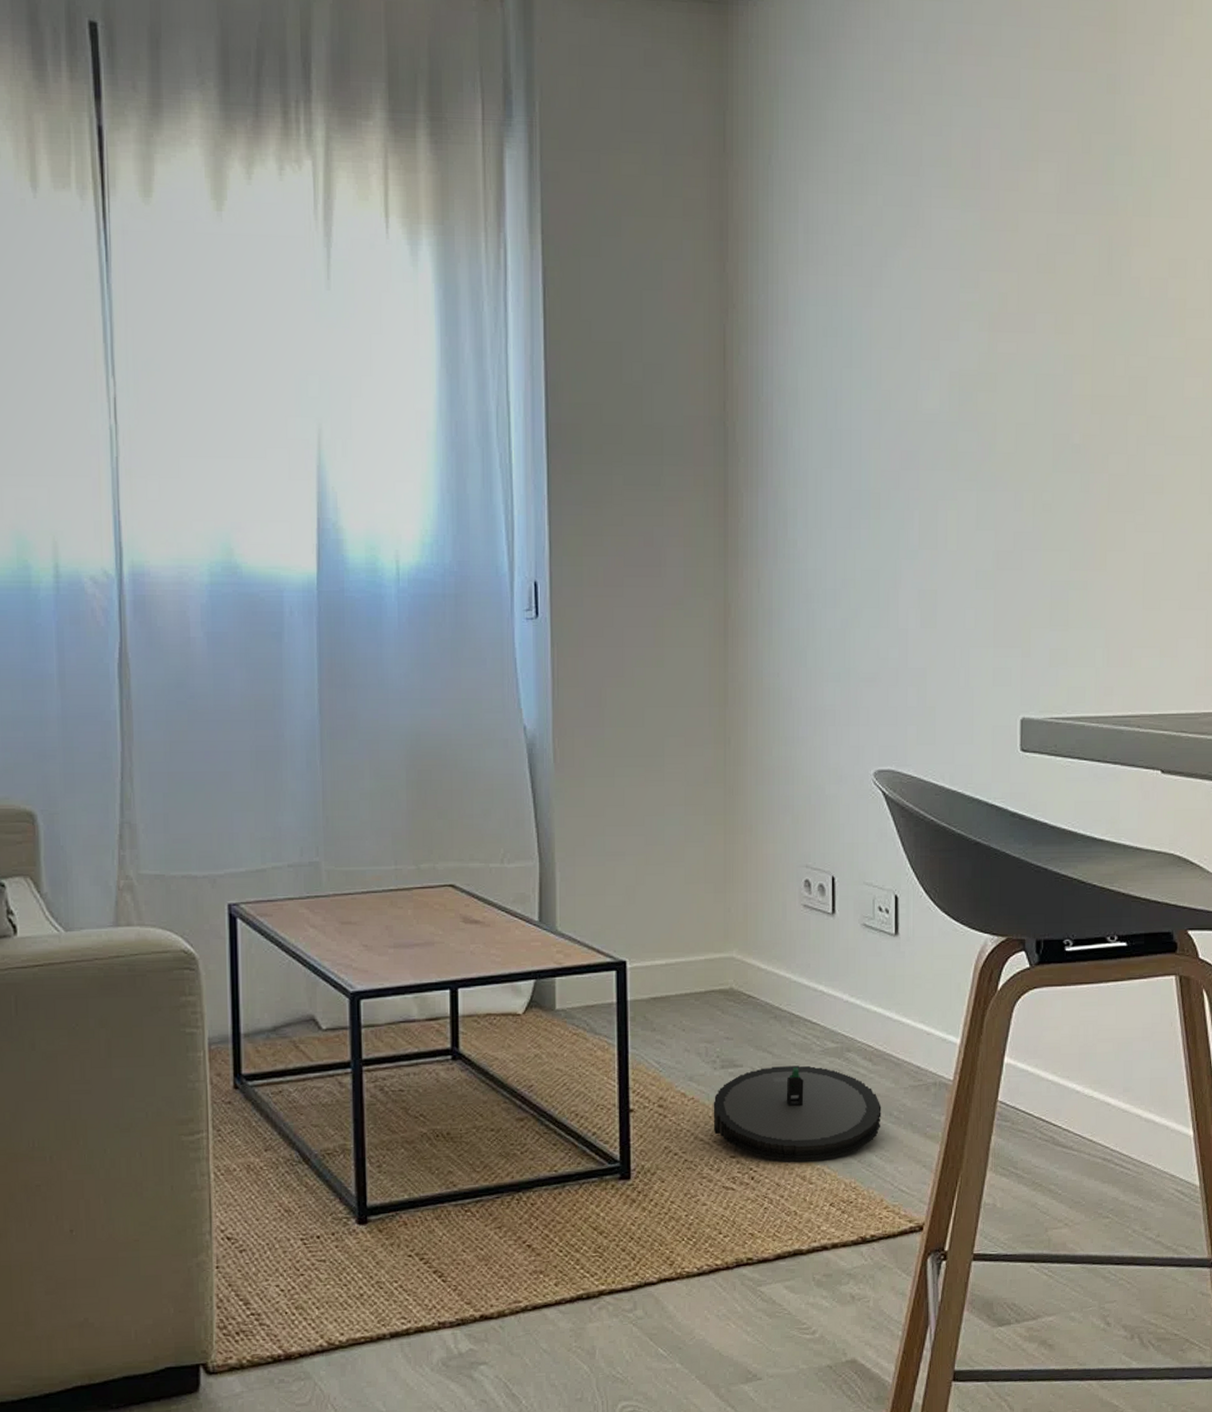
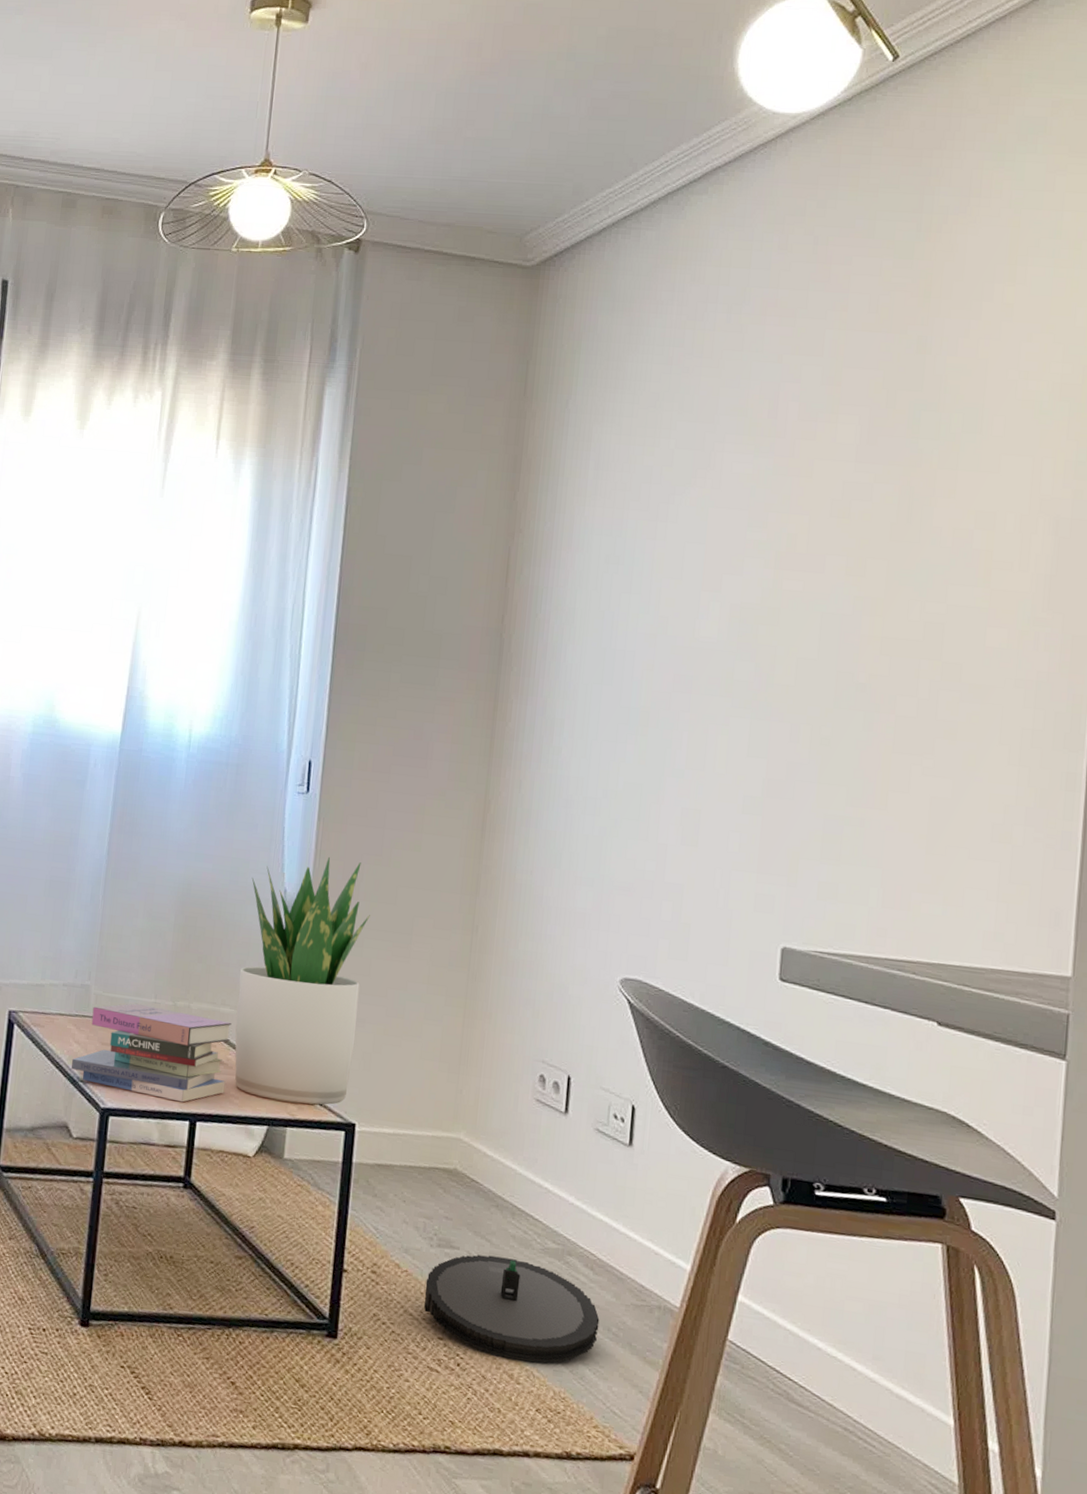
books: none [309,873,484,971] -> present [71,1003,232,1103]
planter: none [486,684,618,951] -> present [235,856,370,1105]

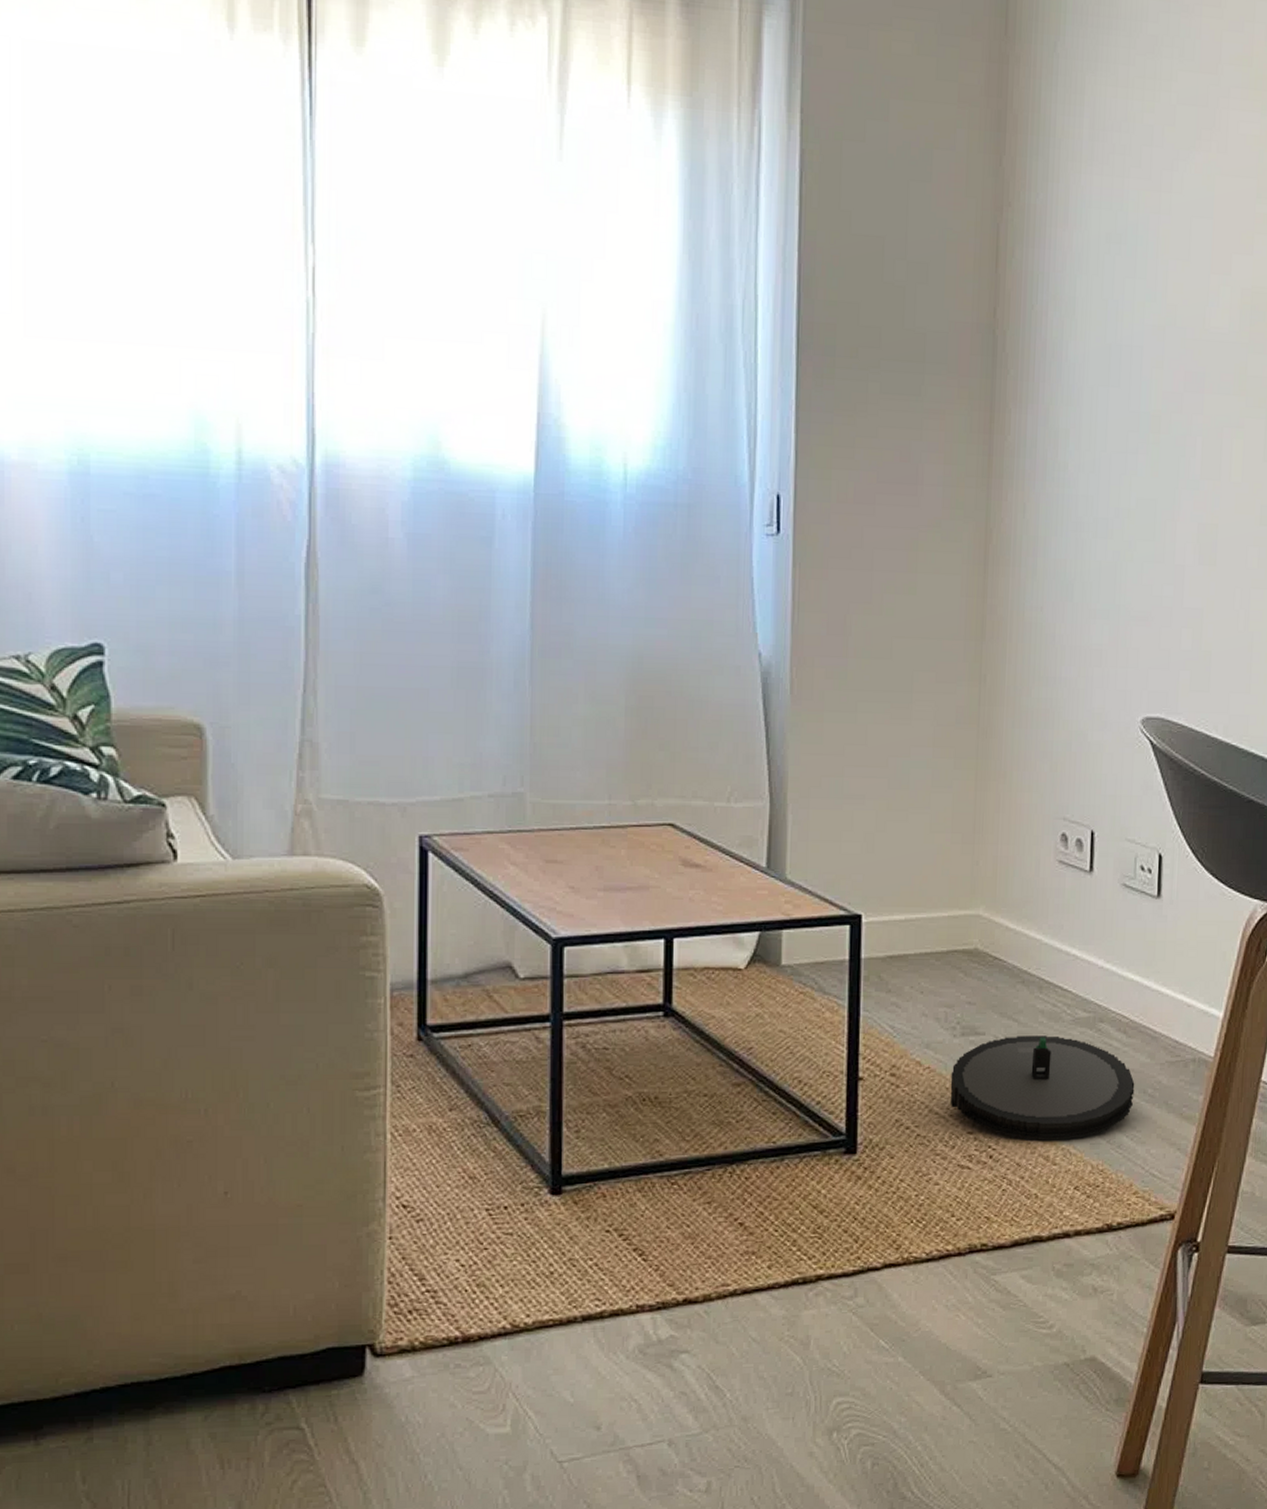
books: present [71,1003,232,1103] -> none [508,807,707,918]
planter: present [235,856,370,1105] -> none [711,609,863,901]

